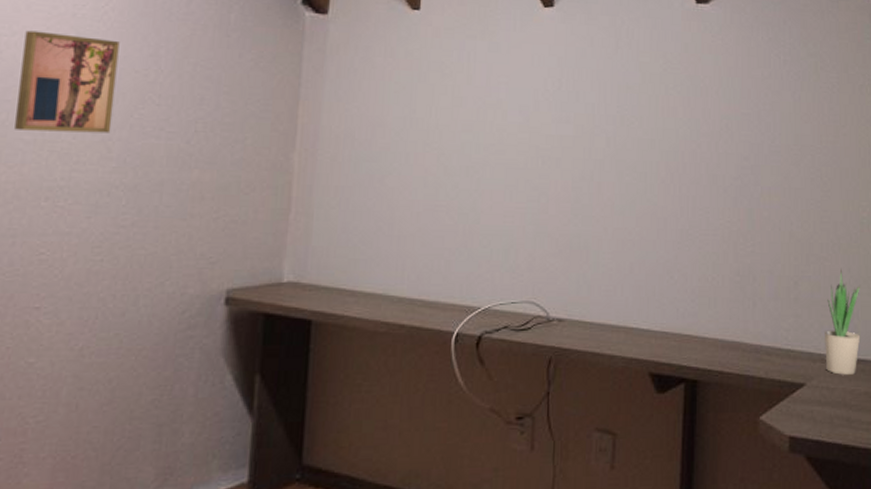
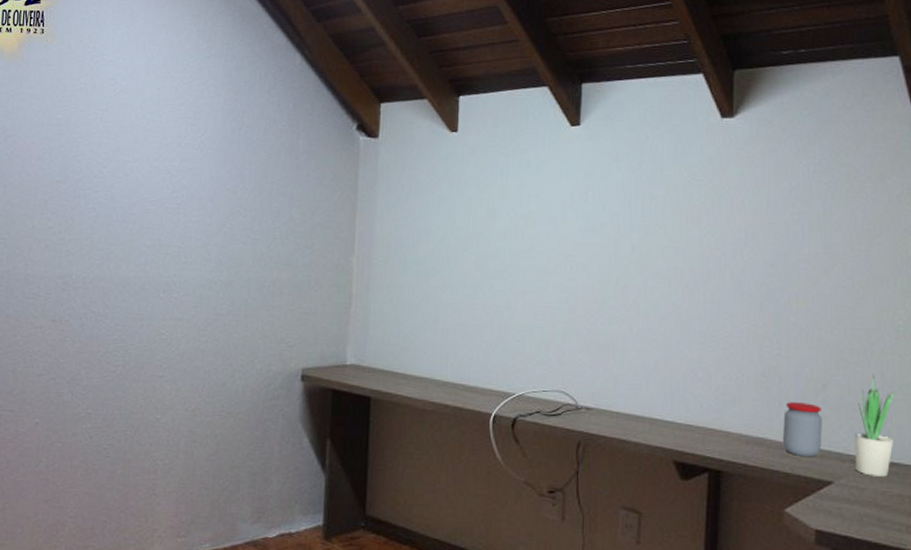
wall art: present [15,30,120,133] -> none [139,157,214,240]
jar: none [758,302,795,358] -> present [783,402,823,457]

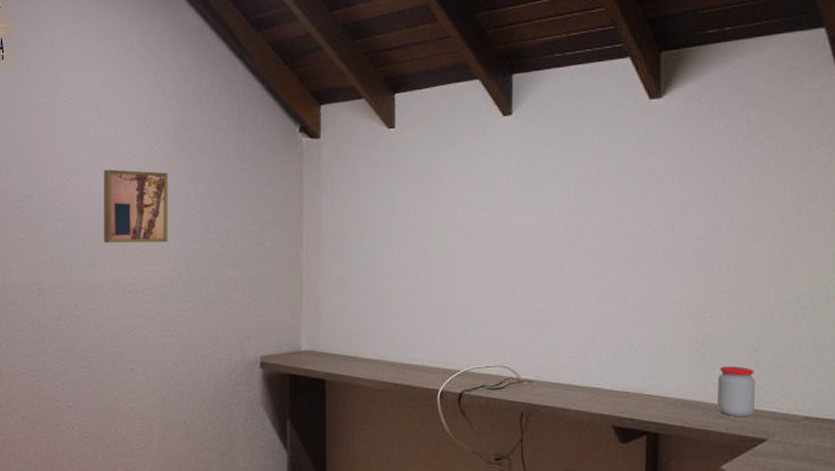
wall art: none [139,157,214,240] -> present [104,169,168,243]
potted plant: present [855,374,895,477] -> none [787,337,826,432]

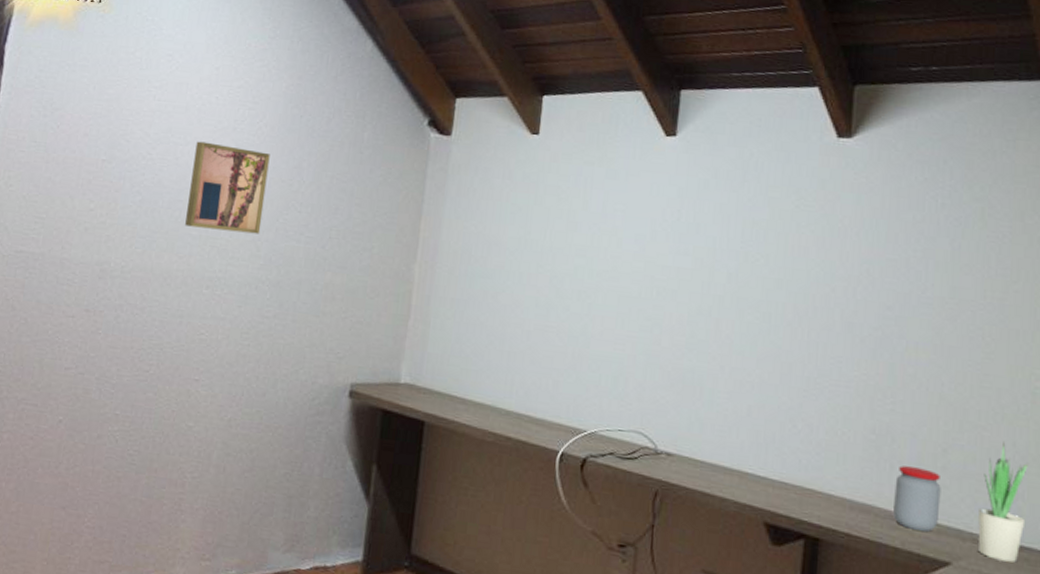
potted plant: none [787,337,826,432] -> present [978,442,1028,563]

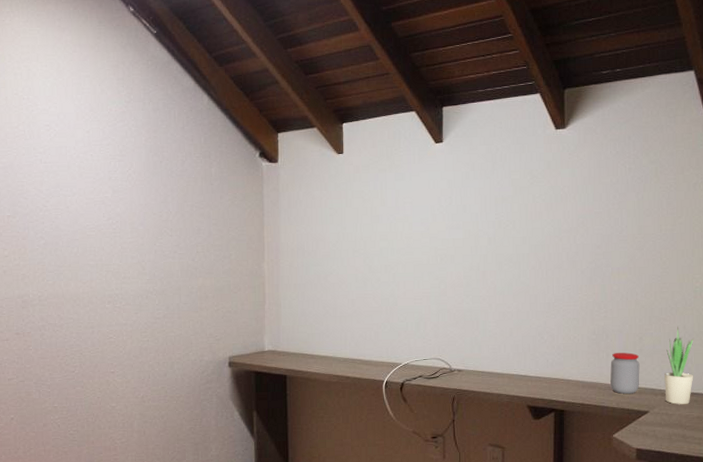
wall art: present [185,141,270,234] -> none [81,191,143,259]

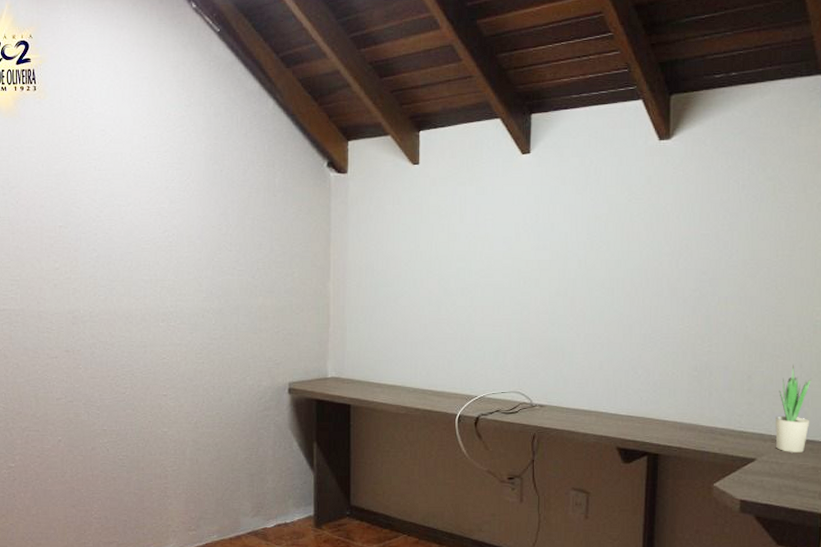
jar: present [610,352,640,394] -> none [713,392,748,438]

